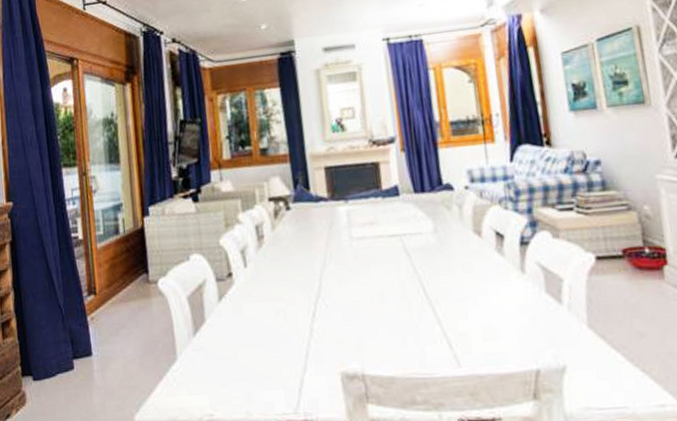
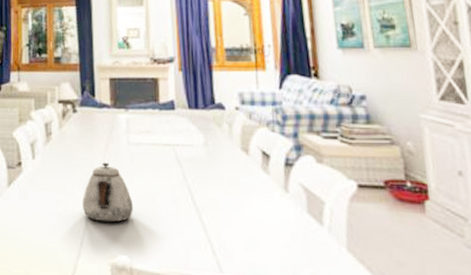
teapot: none [304,262,361,329] -> present [82,162,133,223]

